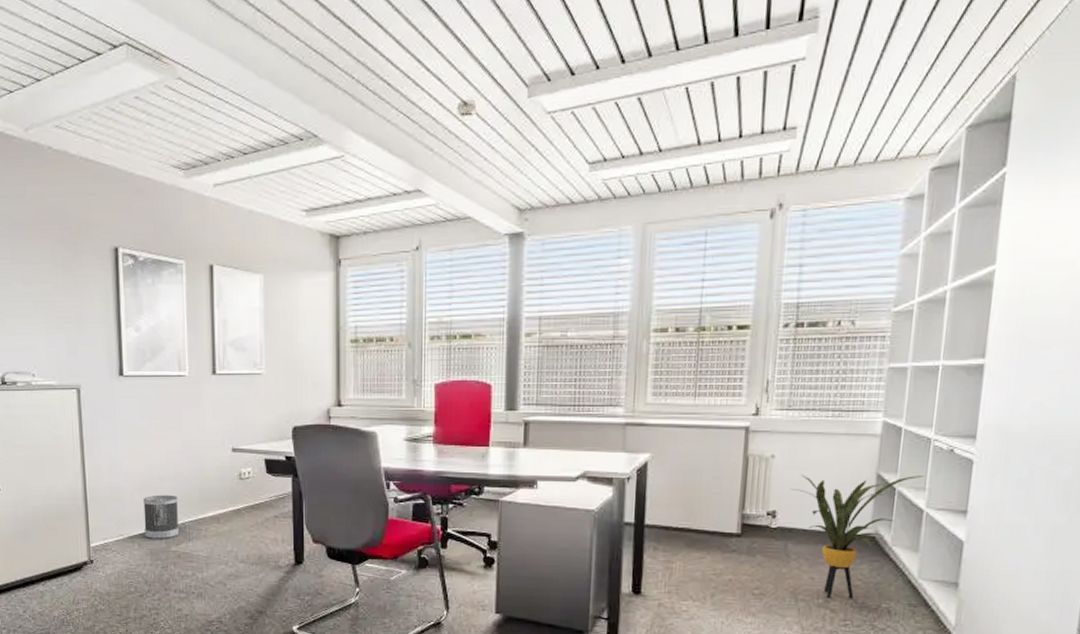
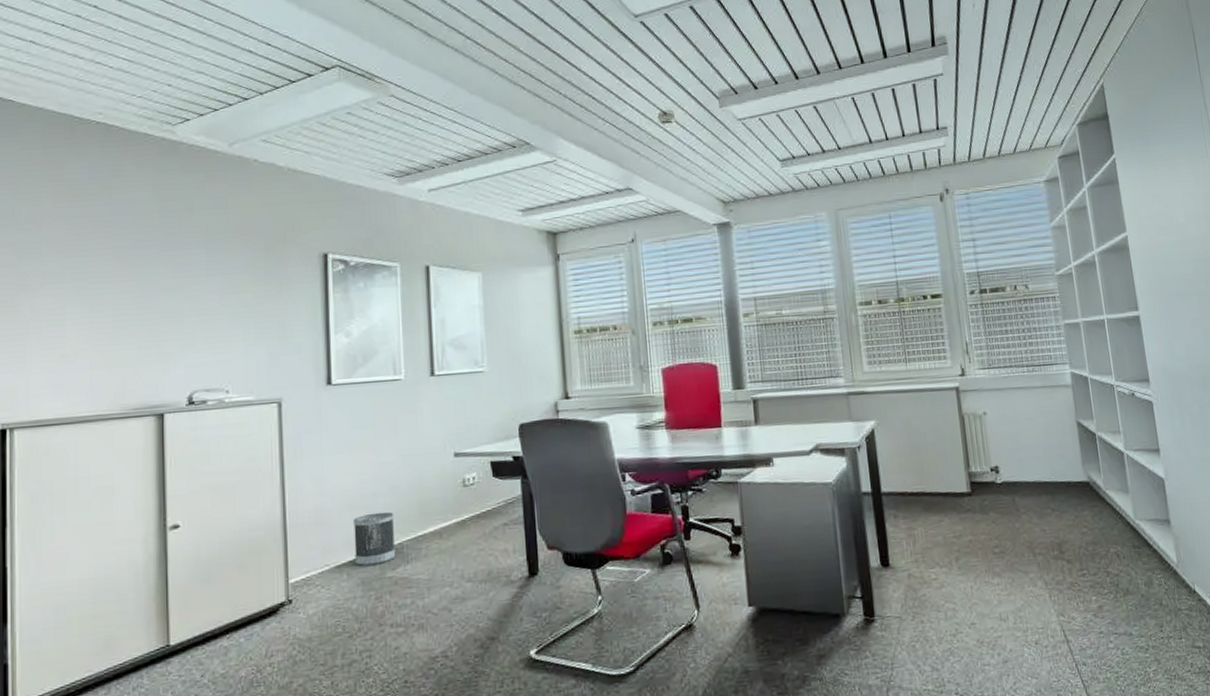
house plant: present [791,475,924,599] -> none [1007,420,1116,549]

